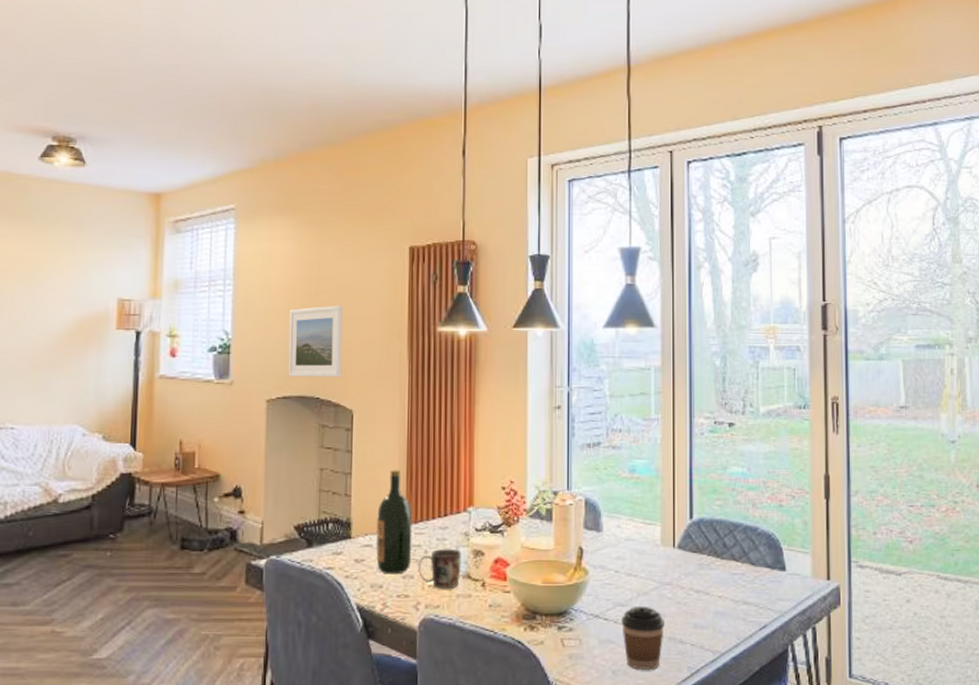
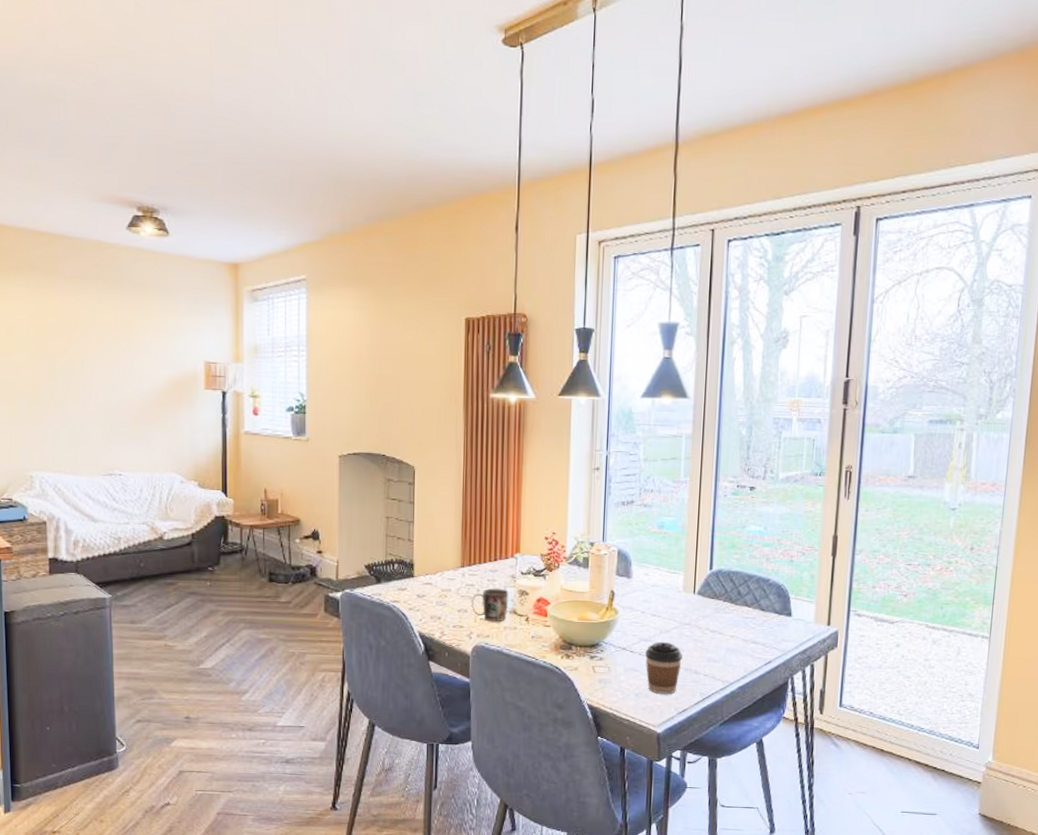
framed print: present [288,305,343,377] -> none [357,371,405,437]
wine bottle: present [376,470,413,574] -> none [435,520,467,608]

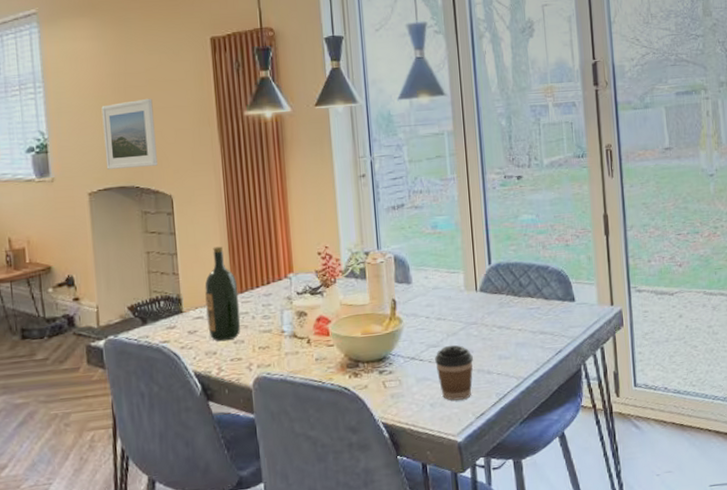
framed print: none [357,371,405,437] -> present [101,98,158,169]
wine bottle: none [435,520,467,608] -> present [205,246,241,342]
mug: present [471,589,509,622] -> none [247,313,287,350]

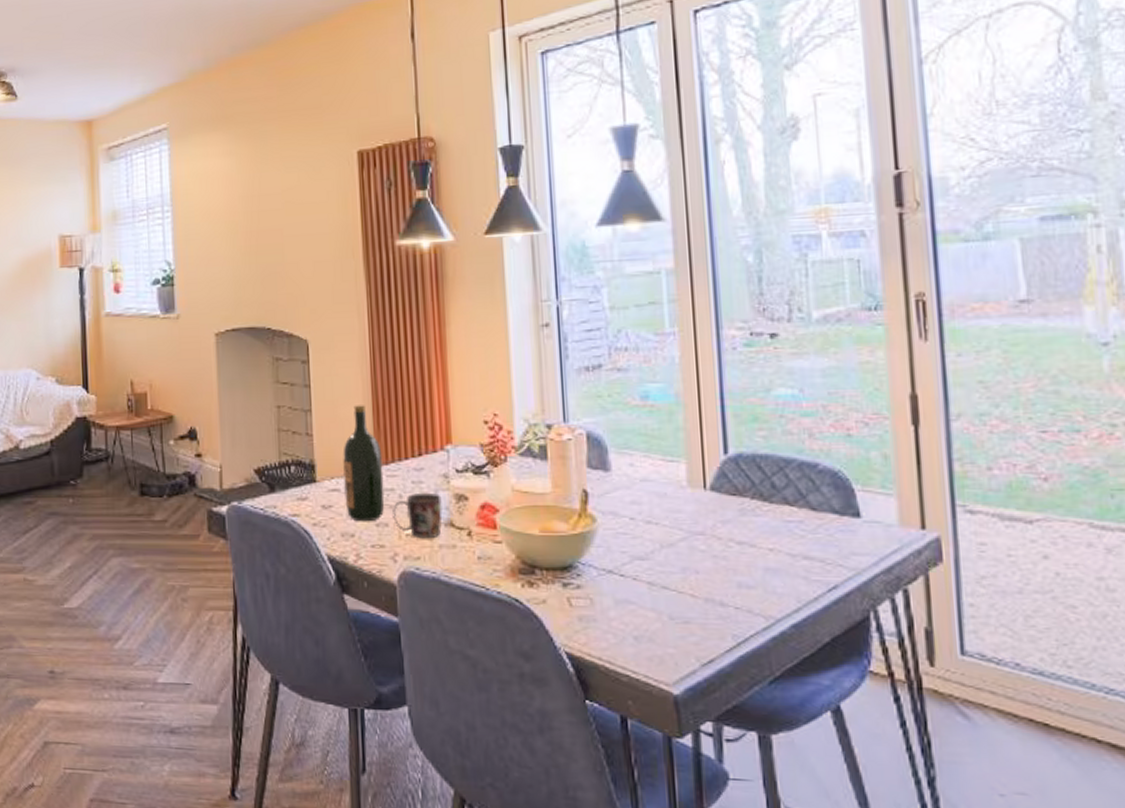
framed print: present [101,98,158,169] -> none [232,224,292,307]
mug: none [247,313,287,350] -> present [393,493,443,539]
coffee cup: present [435,345,473,401] -> none [642,559,698,637]

